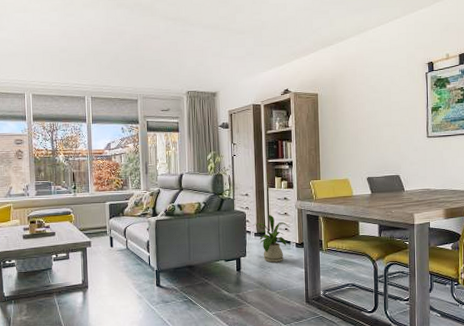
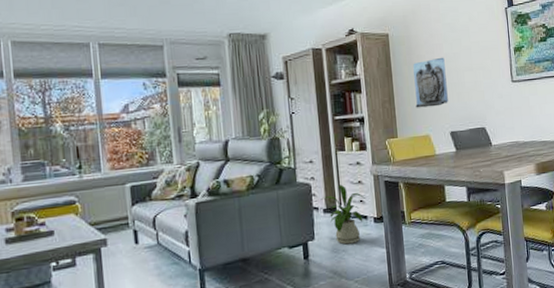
wall sculpture: none [338,114,367,156] -> present [413,57,448,108]

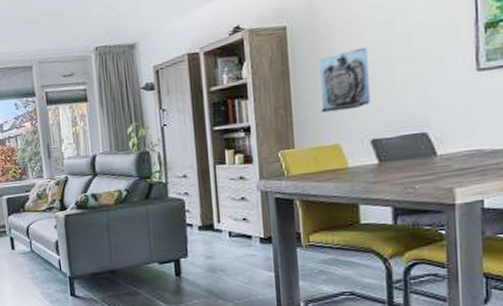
house plant: present [320,184,366,245] -> none [195,201,251,265]

